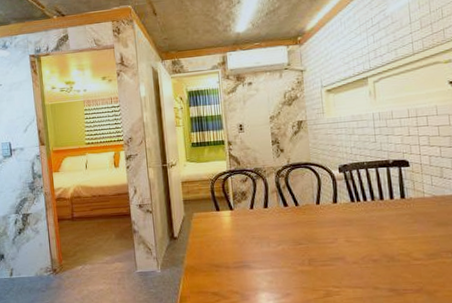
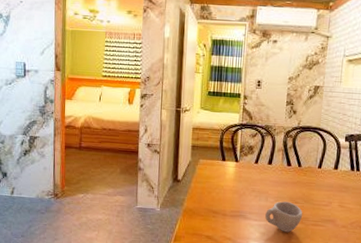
cup: none [270,244,310,278] -> present [265,201,303,233]

